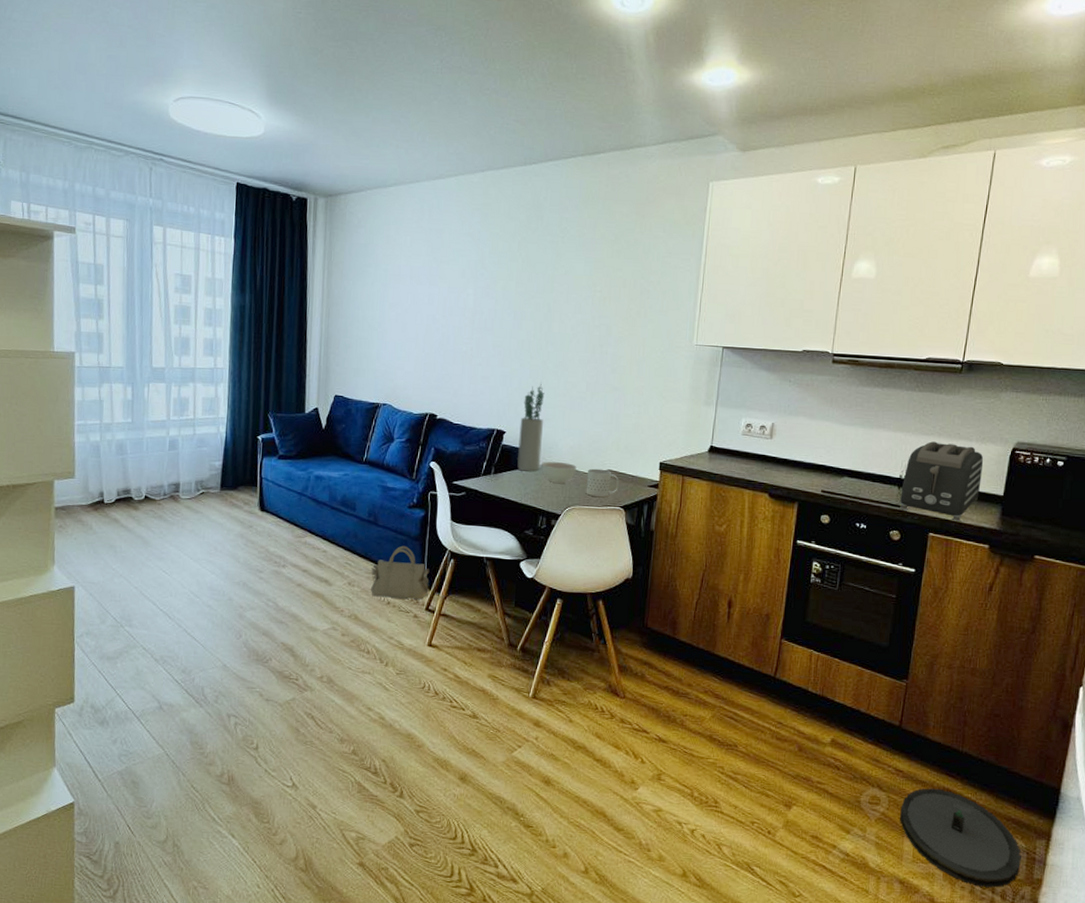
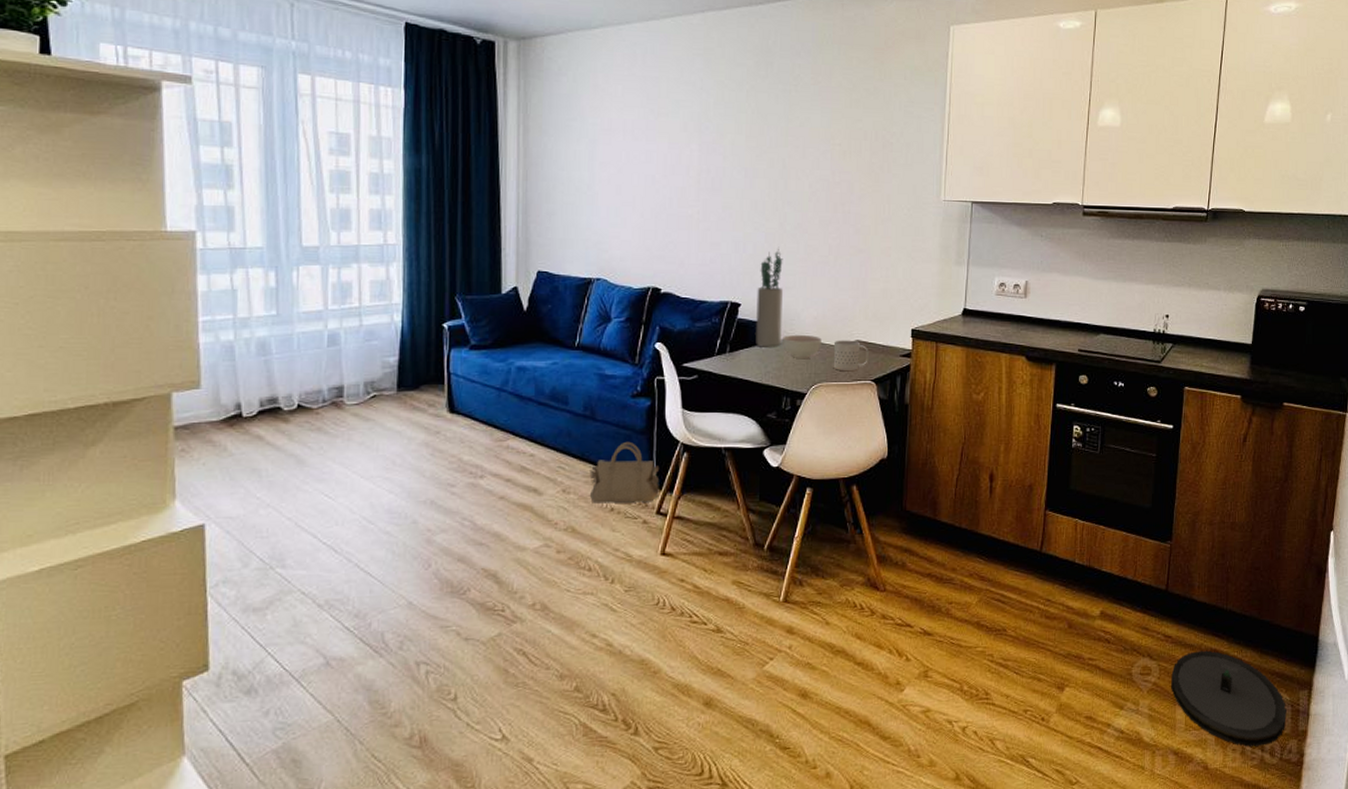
toaster: present [900,441,983,522] -> none [1155,292,1231,373]

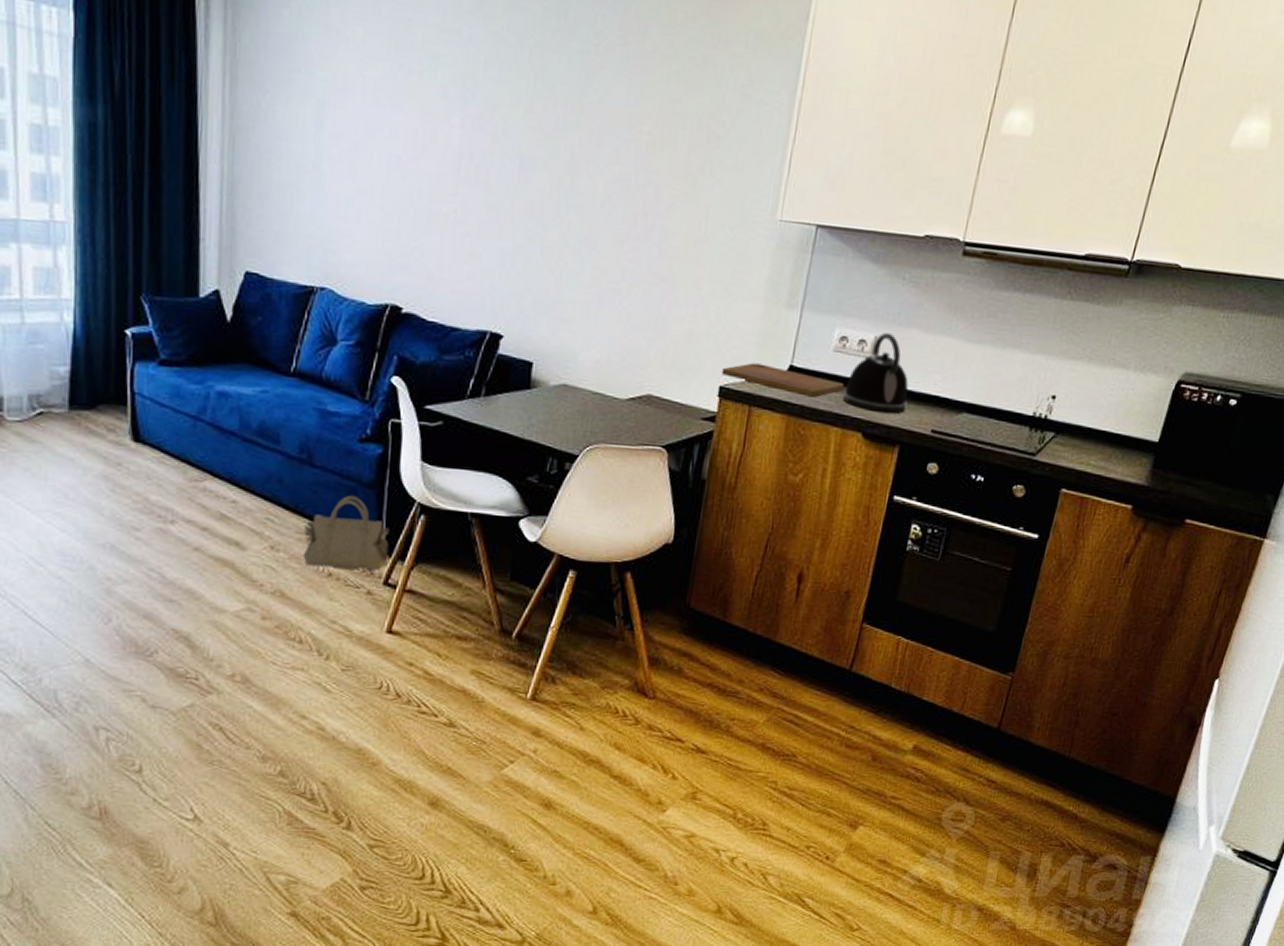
vase: present [756,246,784,347] -> none [519,264,562,395]
bowl: present [781,335,822,360] -> none [552,380,603,413]
mug: present [833,340,869,372] -> none [614,392,662,434]
cutting board: none [912,309,1007,332] -> present [721,362,844,397]
kettle: none [1007,277,1057,340] -> present [843,332,909,414]
robot vacuum: present [1170,650,1287,748] -> none [985,800,1122,912]

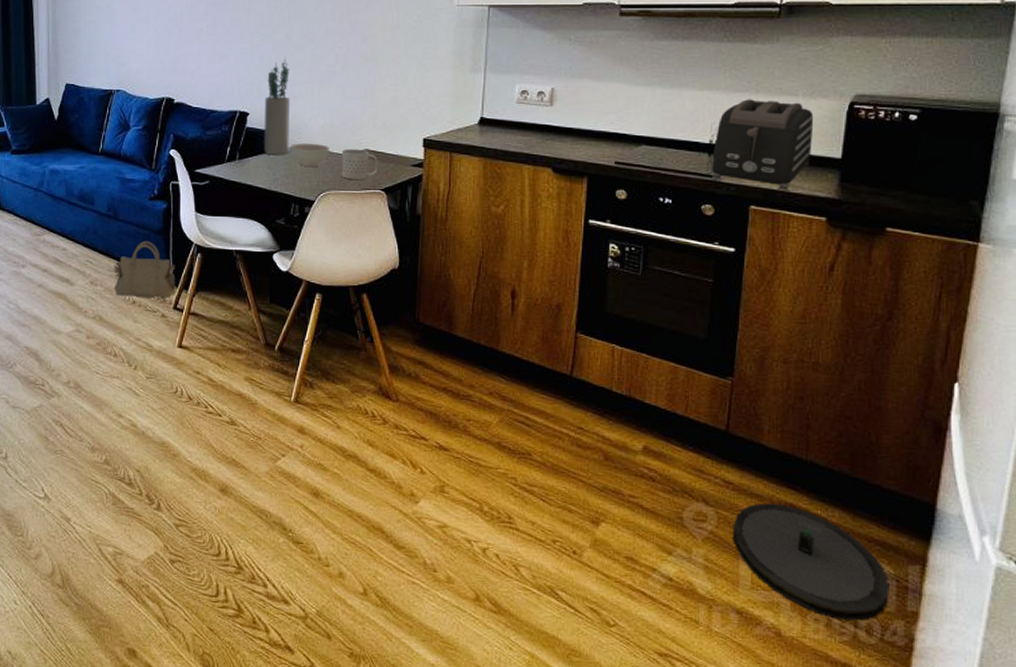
vase: none [519,264,562,395] -> present [264,57,291,155]
bowl: none [552,380,603,413] -> present [289,144,329,168]
mug: none [614,392,662,434] -> present [341,148,378,181]
cutting board: present [721,362,844,397] -> none [423,118,530,142]
kettle: present [843,332,909,414] -> none [530,84,589,151]
robot vacuum: none [985,800,1122,912] -> present [731,503,890,622]
toaster: none [1028,368,1140,475] -> present [712,99,813,191]

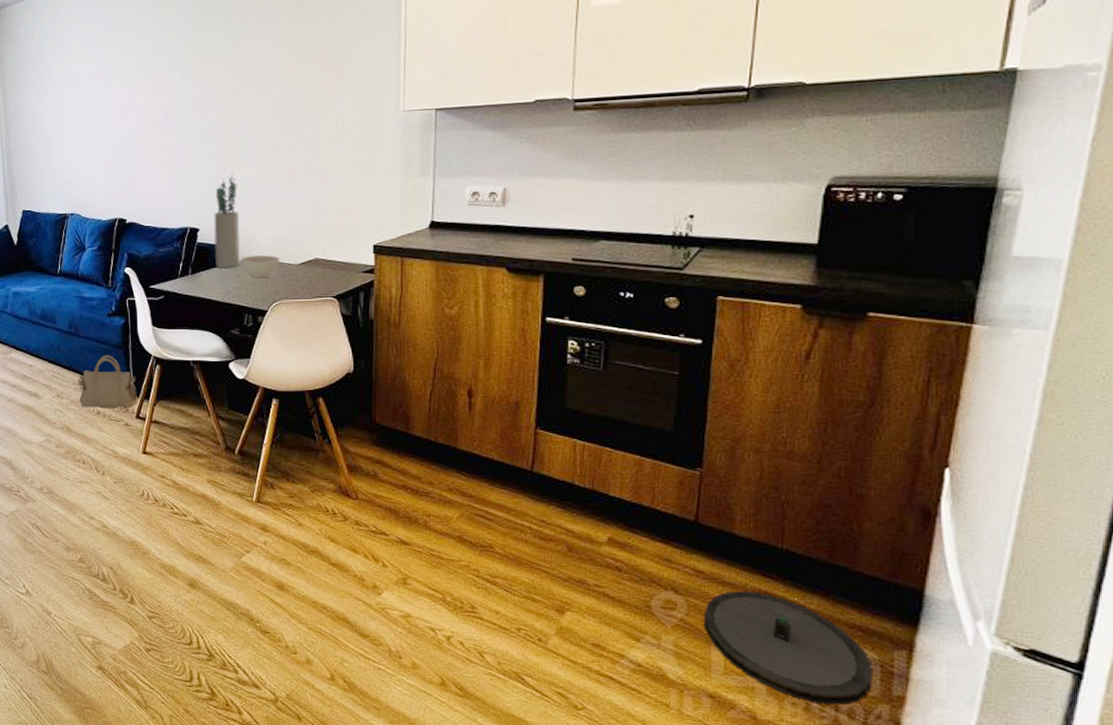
mug: present [341,148,378,181] -> none [292,258,329,289]
toaster: present [712,99,813,191] -> none [676,188,785,280]

